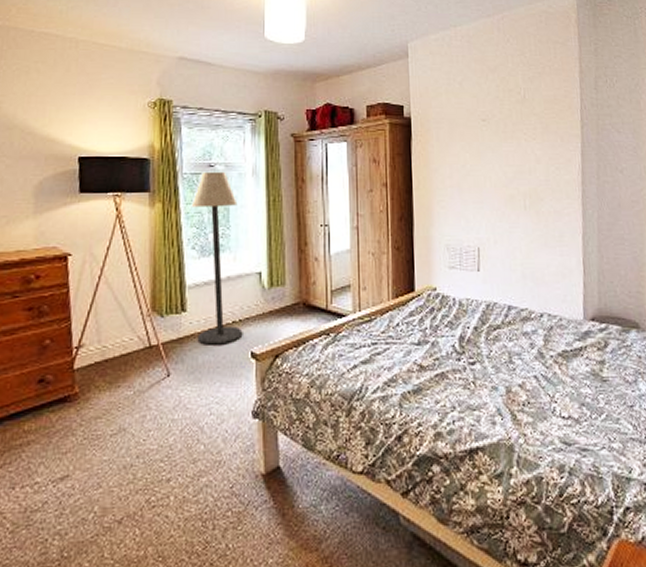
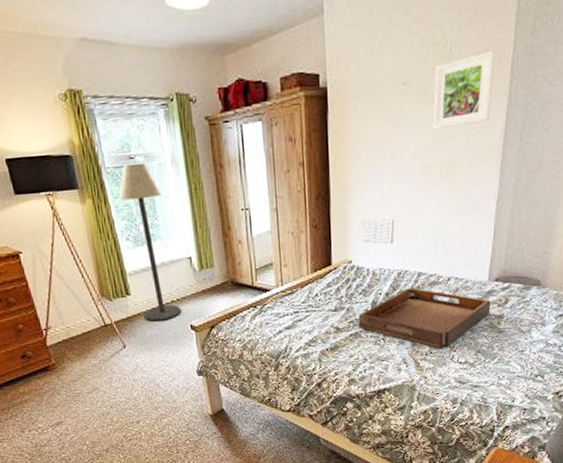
serving tray: none [444,323,591,397] -> present [358,288,491,348]
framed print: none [511,100,567,163] -> present [433,51,496,130]

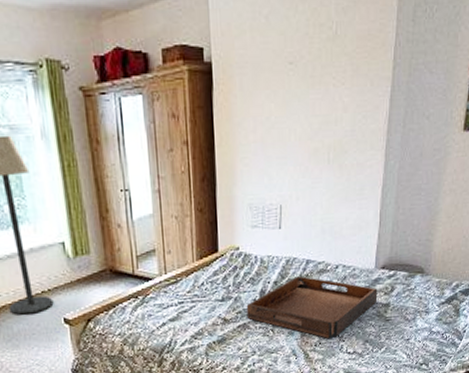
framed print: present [433,51,496,130] -> none [320,35,379,113]

